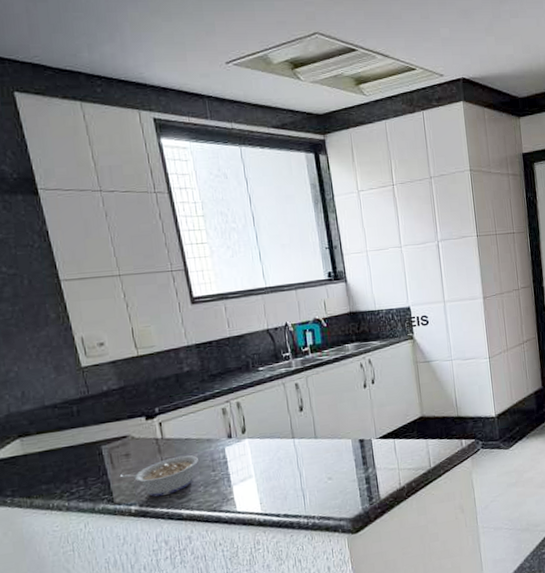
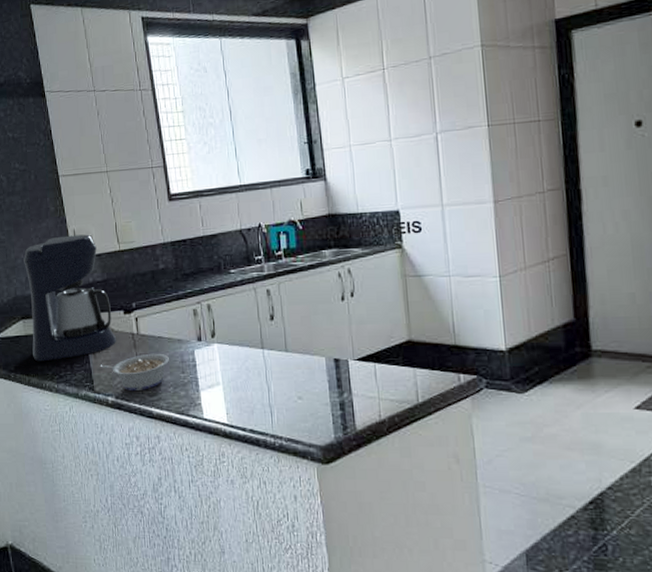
coffee maker: none [18,341,139,481] -> present [24,234,117,362]

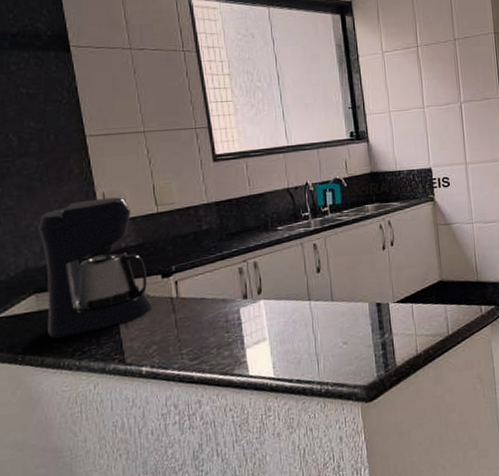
legume: present [100,353,169,392] -> none [132,315,212,358]

